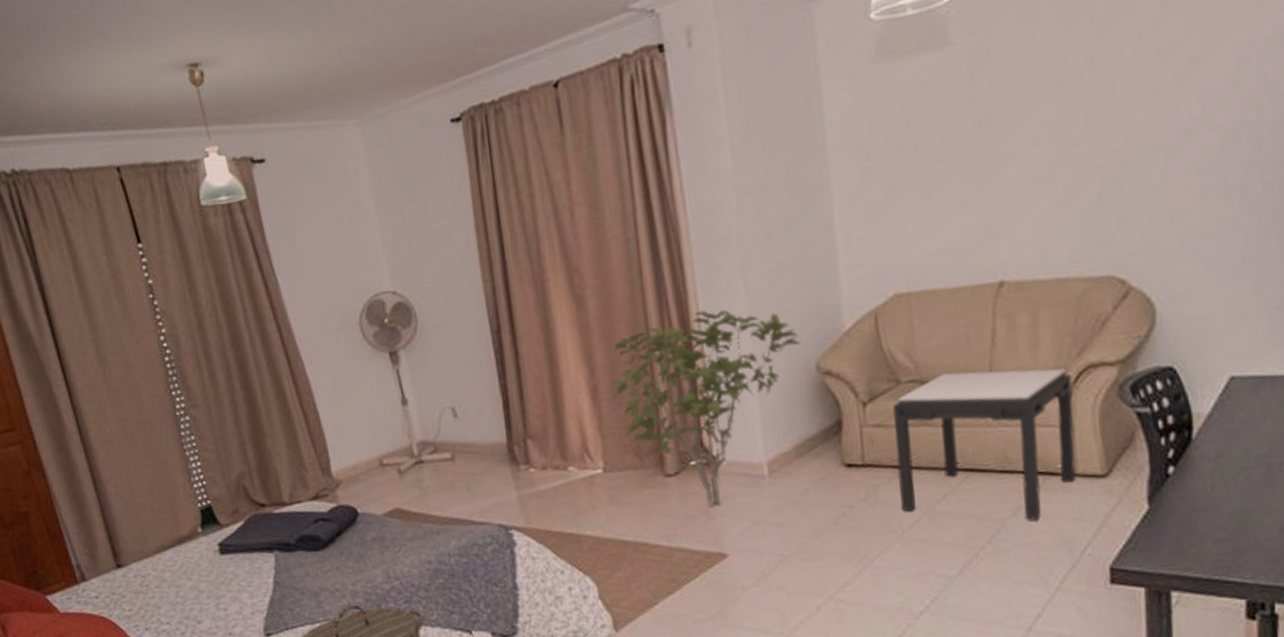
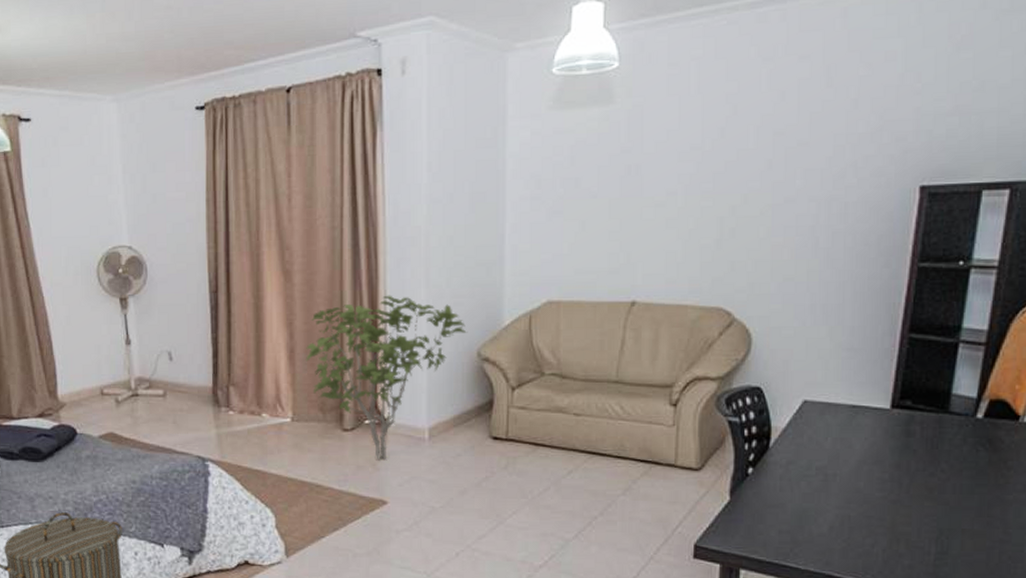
side table: present [893,368,1077,520] -> none [534,371,681,500]

